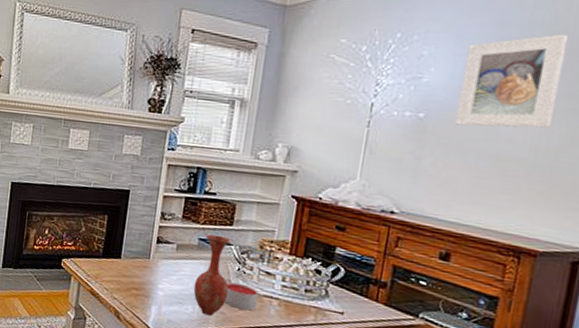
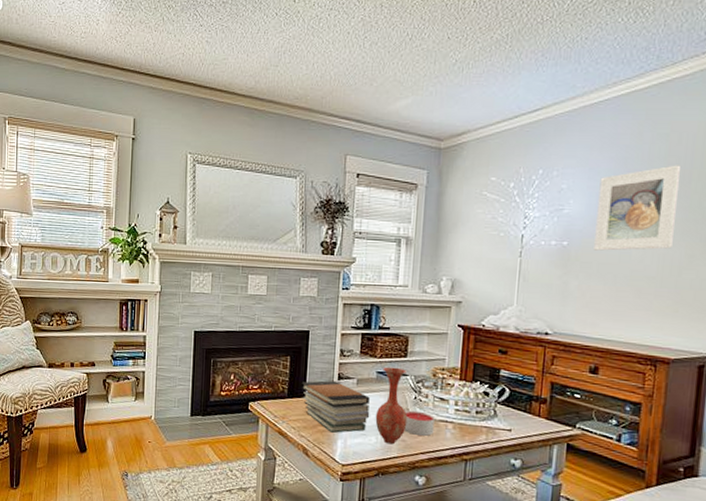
book stack: none [117,242,189,300] -> present [301,380,370,433]

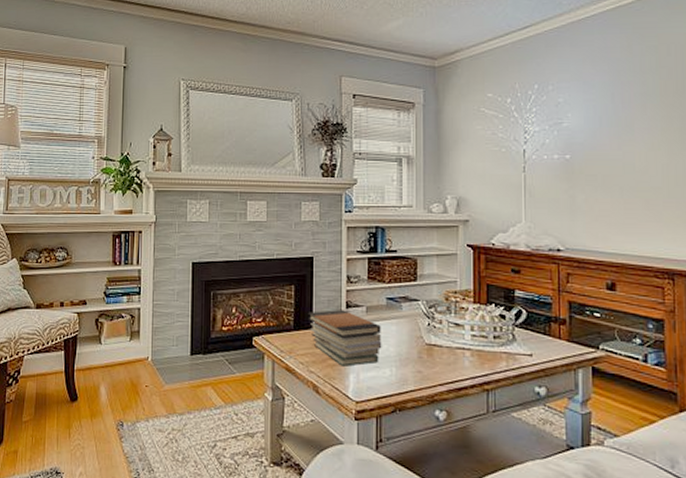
vase: present [375,366,408,445] -> none [388,292,422,377]
candle: present [404,410,435,436] -> none [419,338,451,365]
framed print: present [594,165,682,251] -> none [595,75,675,163]

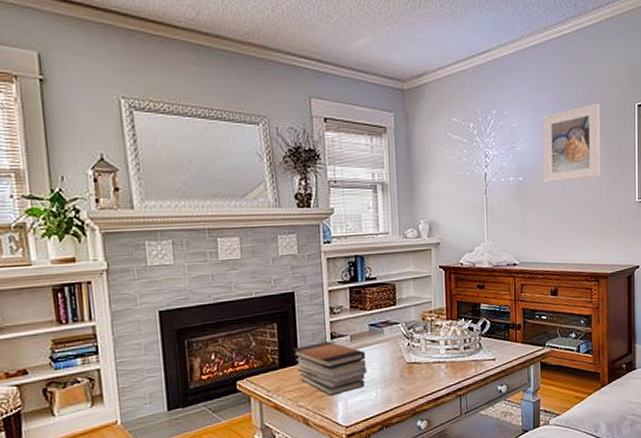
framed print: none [595,75,675,163] -> present [542,103,601,183]

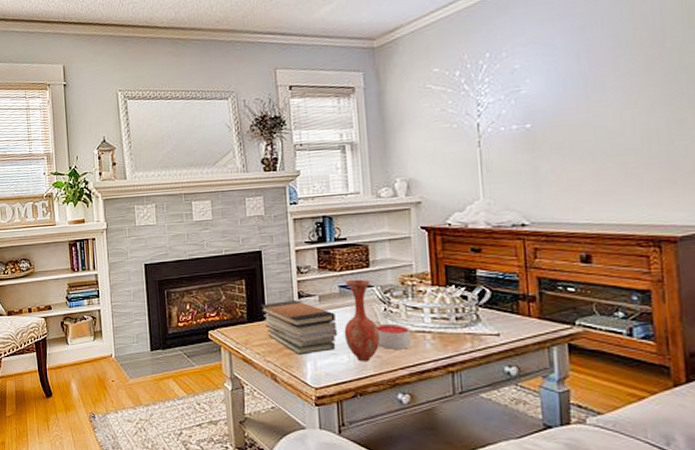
vase: none [373,317,404,396] -> present [344,279,380,362]
candle: none [401,357,429,381] -> present [376,323,411,349]
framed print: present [542,103,601,183] -> none [557,24,656,129]

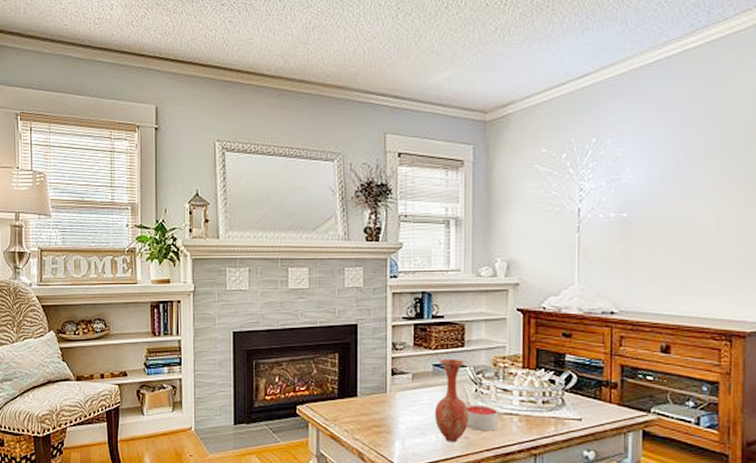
book stack: present [260,300,338,355] -> none [352,377,428,433]

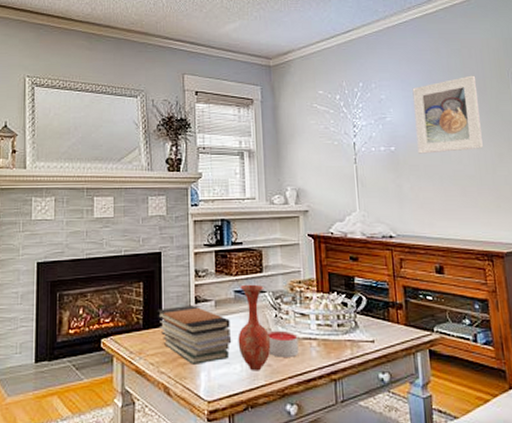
book stack: none [352,377,428,433] -> present [157,306,232,364]
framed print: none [656,125,742,221] -> present [412,75,483,154]

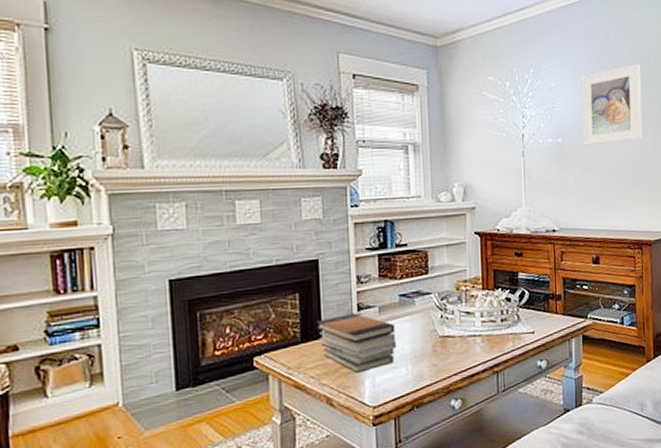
vase: present [238,284,271,371] -> none [403,286,437,373]
candle: present [268,330,299,357] -> none [433,330,464,357]

